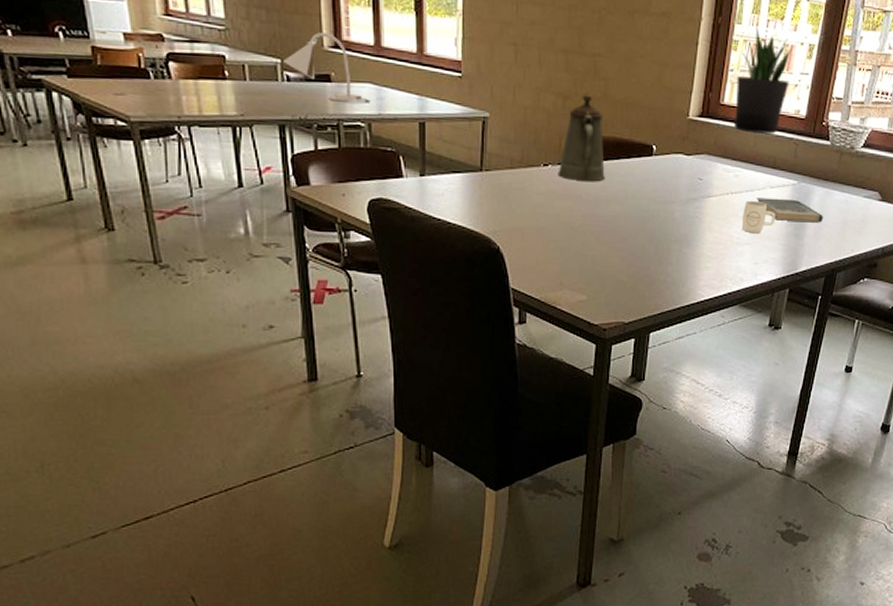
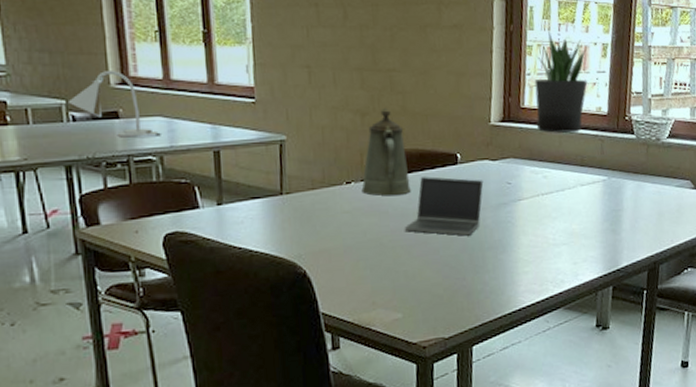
laptop computer: none [595,165,676,227] -> present [404,177,484,236]
mug: present [741,200,776,234] -> none [555,199,590,233]
book: present [756,198,823,223] -> none [568,195,638,218]

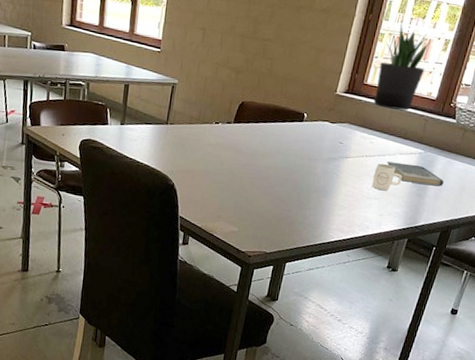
table lamp: present [68,71,161,139] -> none [32,14,91,69]
coffee pot: present [361,107,411,196] -> none [226,68,267,139]
laptop computer: present [404,177,484,236] -> none [252,127,321,179]
mug: none [555,199,590,233] -> present [371,163,402,191]
book: none [568,195,638,218] -> present [387,161,444,187]

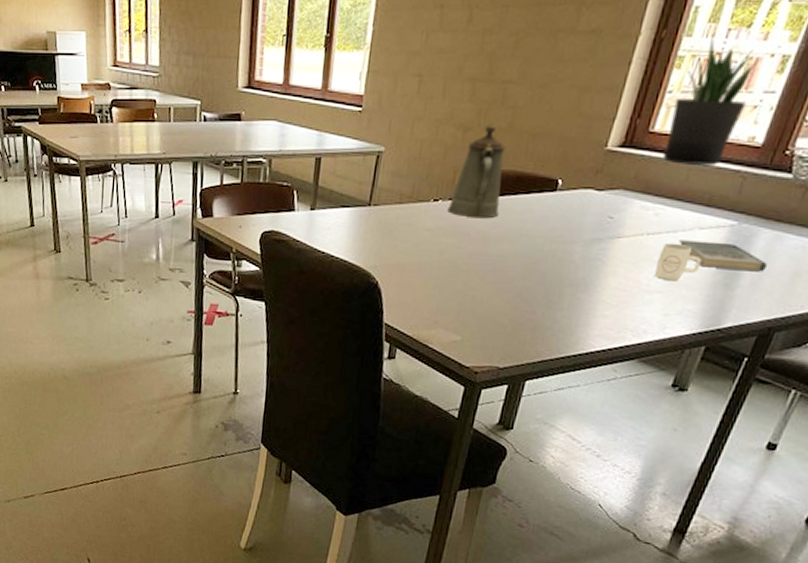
coffee pot: none [226,68,267,139] -> present [447,123,506,219]

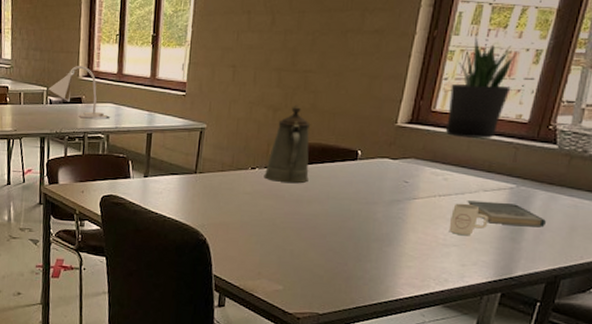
table lamp: none [202,74,273,141] -> present [48,66,110,120]

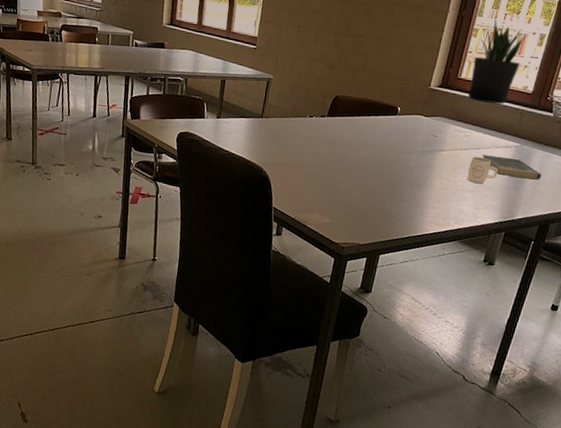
table lamp: present [48,66,110,120] -> none [134,14,189,65]
coffee pot: present [264,104,311,184] -> none [319,64,361,132]

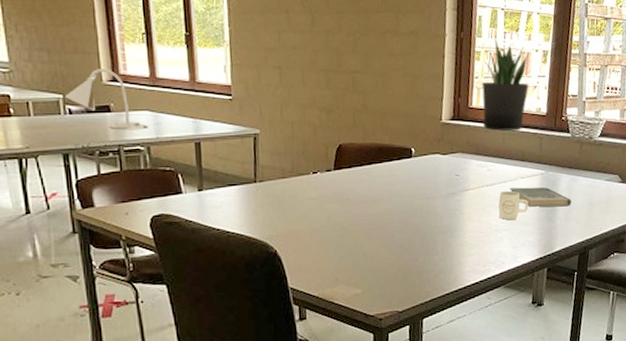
table lamp: none [134,14,189,65] -> present [65,69,148,131]

